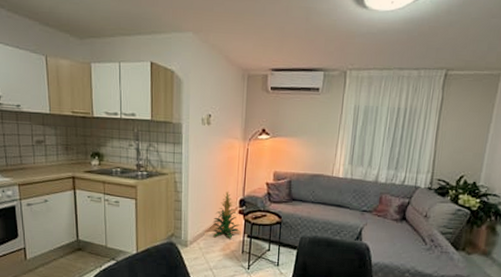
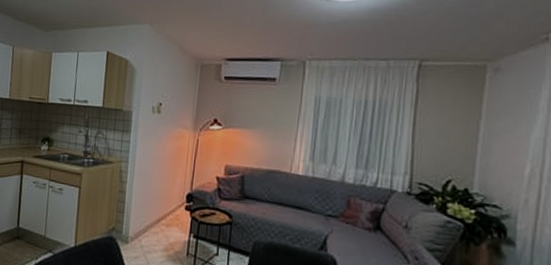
indoor plant: present [212,192,240,238] -> none [156,184,186,237]

